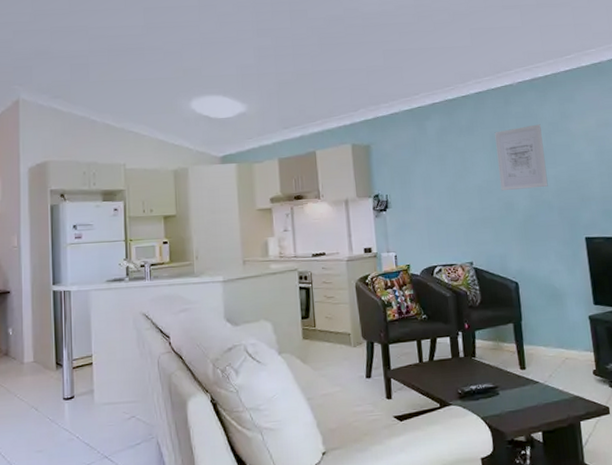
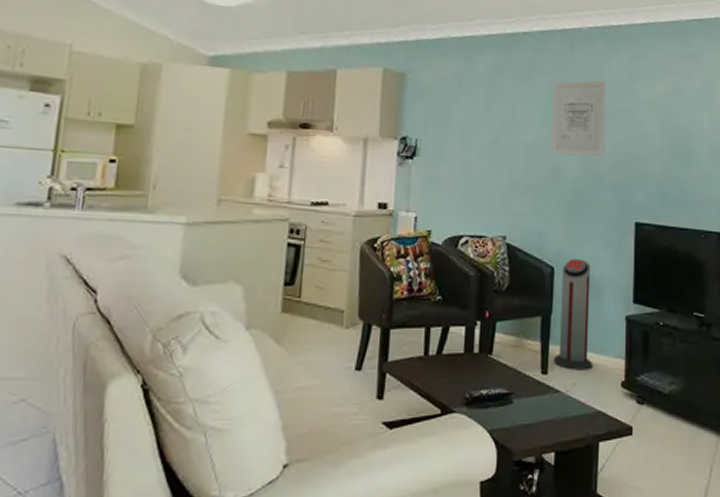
air purifier: none [525,273,565,365] -> present [554,258,593,370]

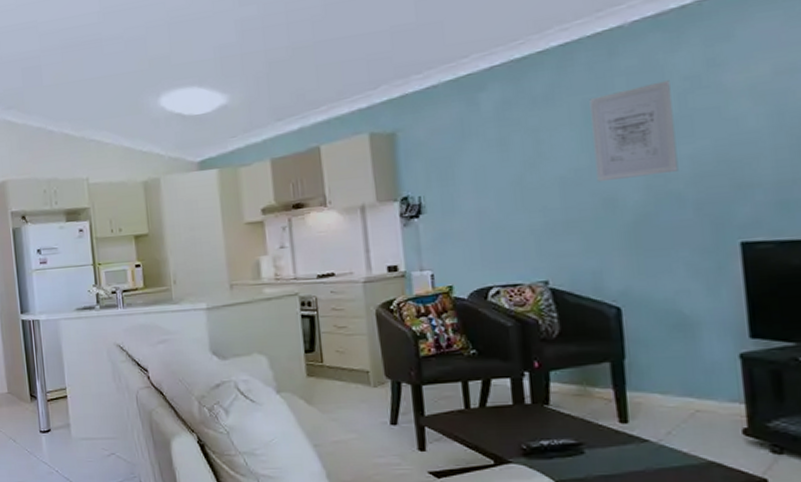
air purifier: present [554,258,593,370] -> none [633,294,695,418]

